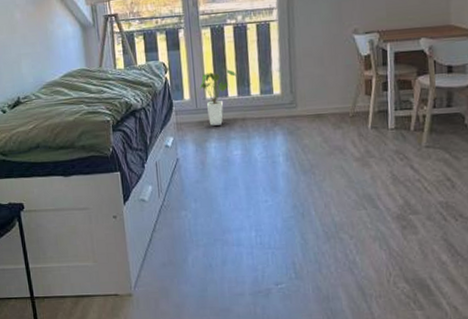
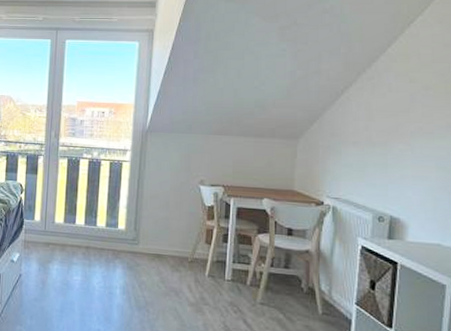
house plant: present [199,68,237,126] -> none [50,198,86,249]

